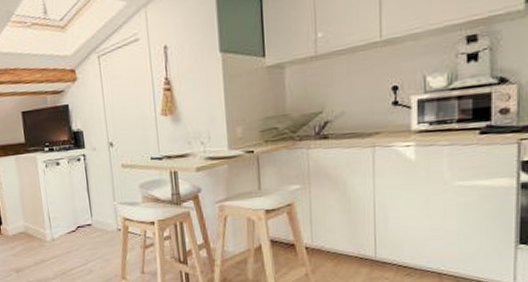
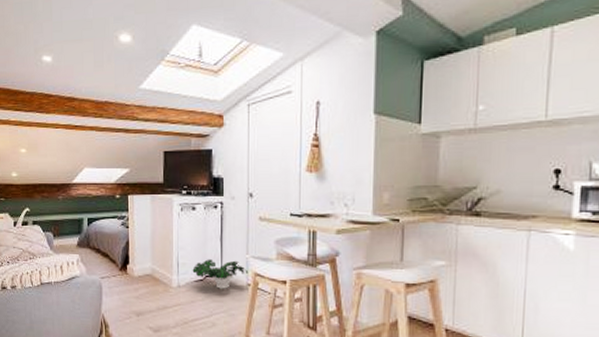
potted plant: none [64,208,118,237] -> present [192,259,249,289]

